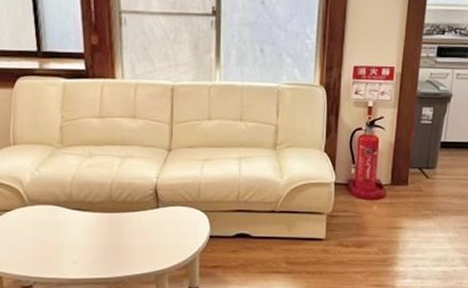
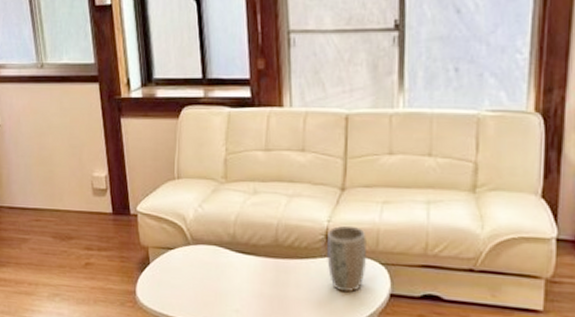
plant pot: none [156,180,191,237] -> present [327,225,367,293]

